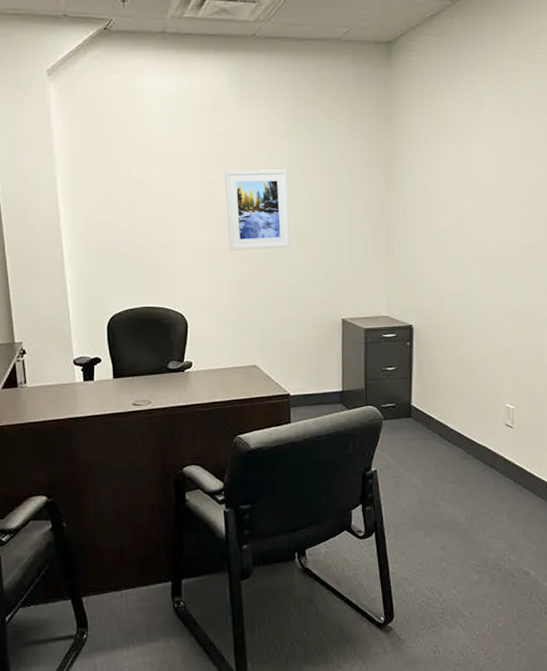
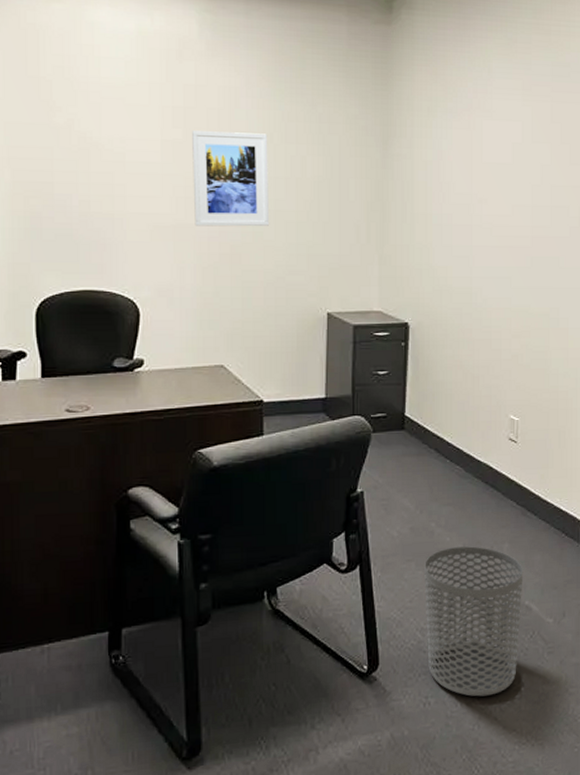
waste bin: none [432,518,521,648] -> present [425,546,523,697]

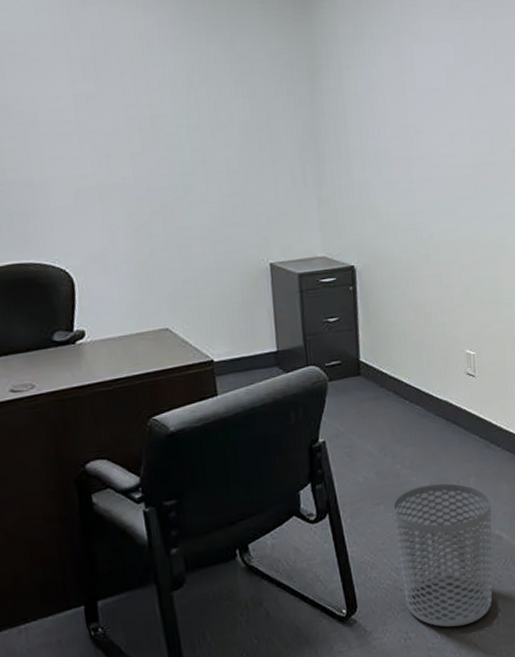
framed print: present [192,131,269,227] -> none [105,79,199,185]

